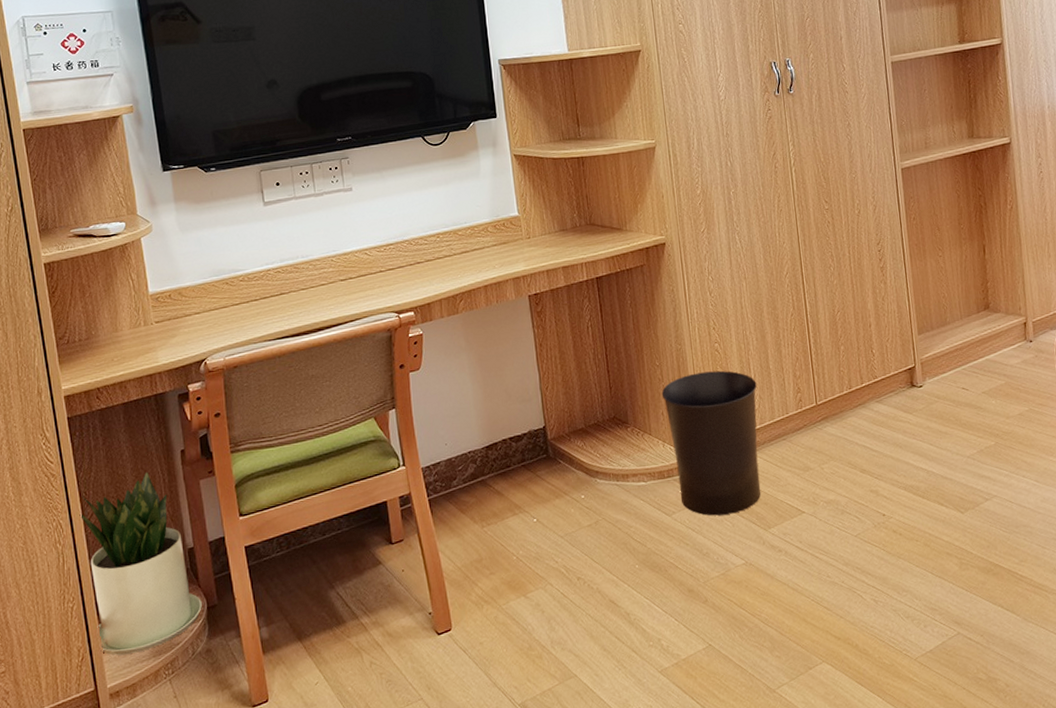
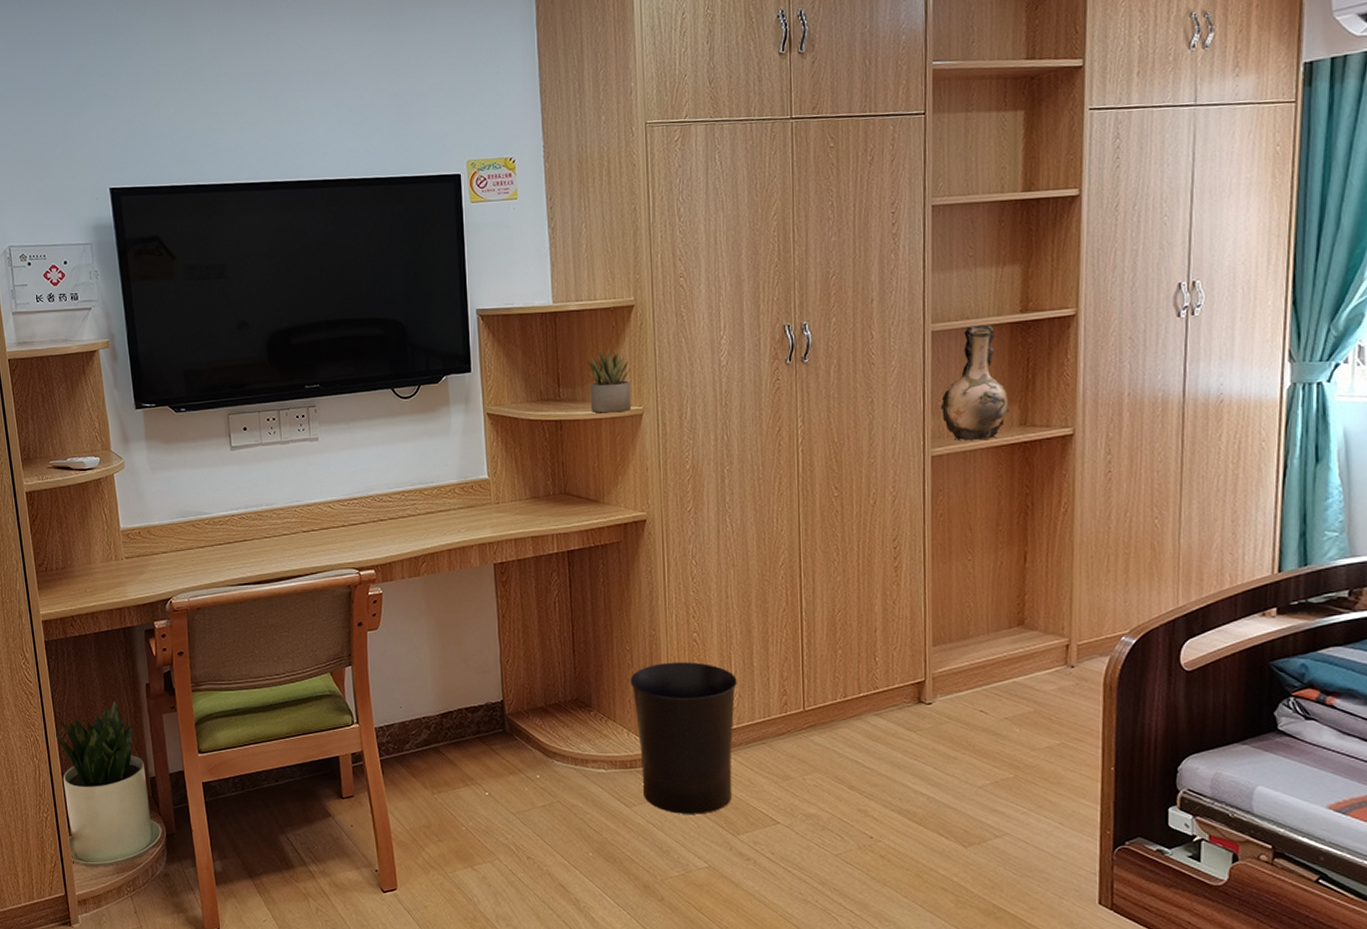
succulent plant: none [603,88,645,148] -> present [587,347,632,413]
decorative vase: none [904,54,959,154] -> present [940,324,1009,441]

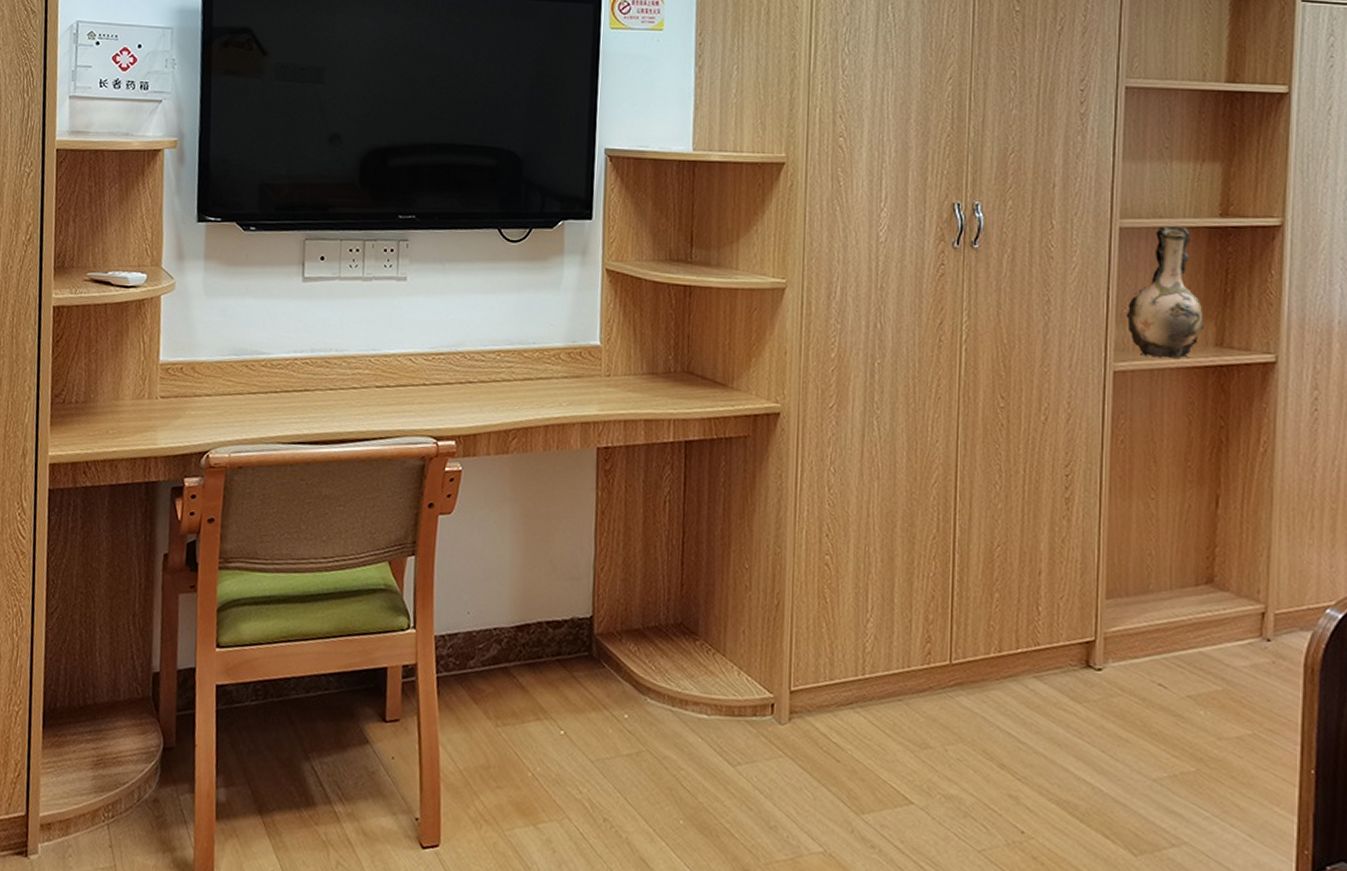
planter: present [54,700,162,867] -> none [39,571,158,783]
succulent plant: present [587,347,632,413] -> none [726,208,777,284]
waste bin: present [630,662,737,814] -> none [746,588,873,783]

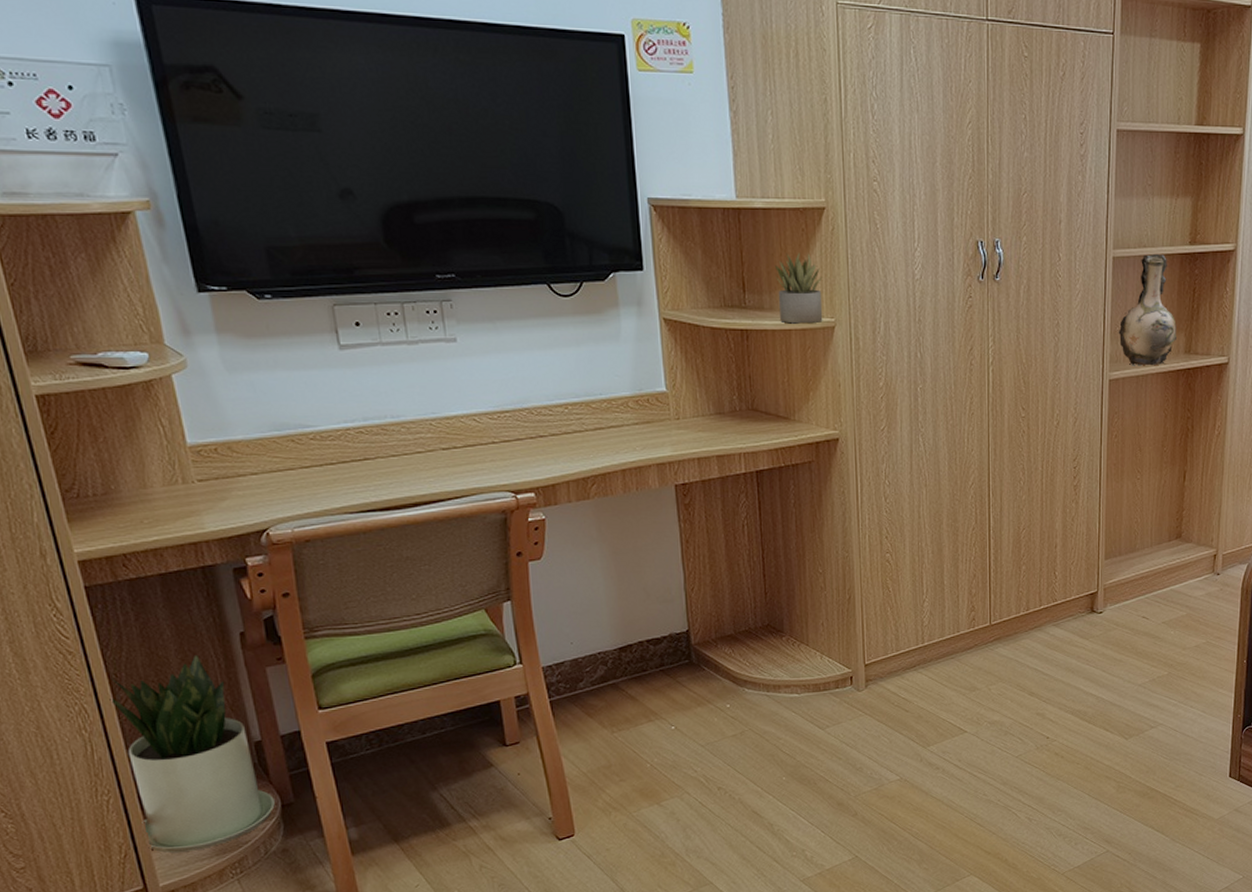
planter: none [39,571,158,783] -> present [109,654,275,853]
succulent plant: none [726,208,777,284] -> present [775,253,823,324]

